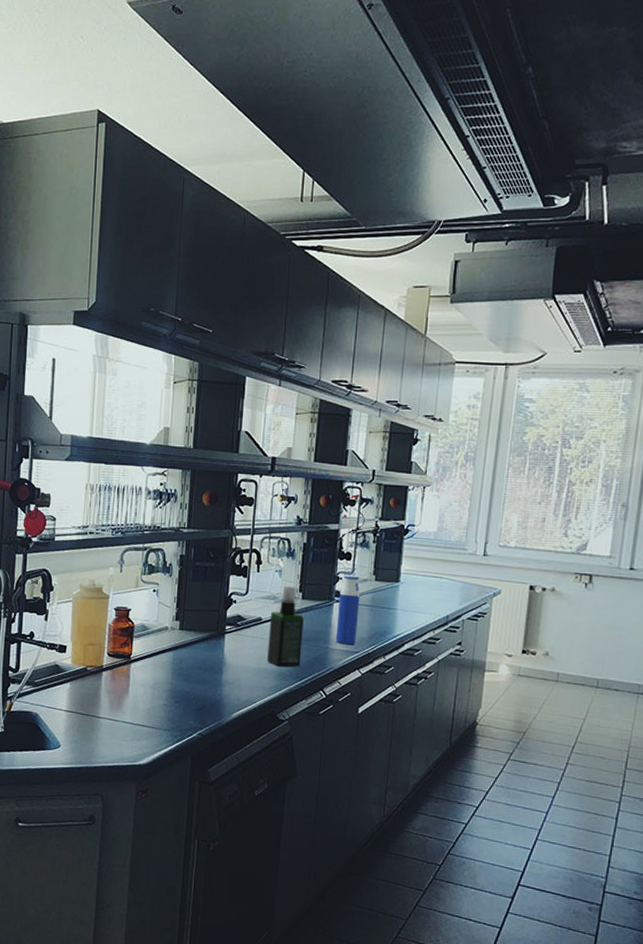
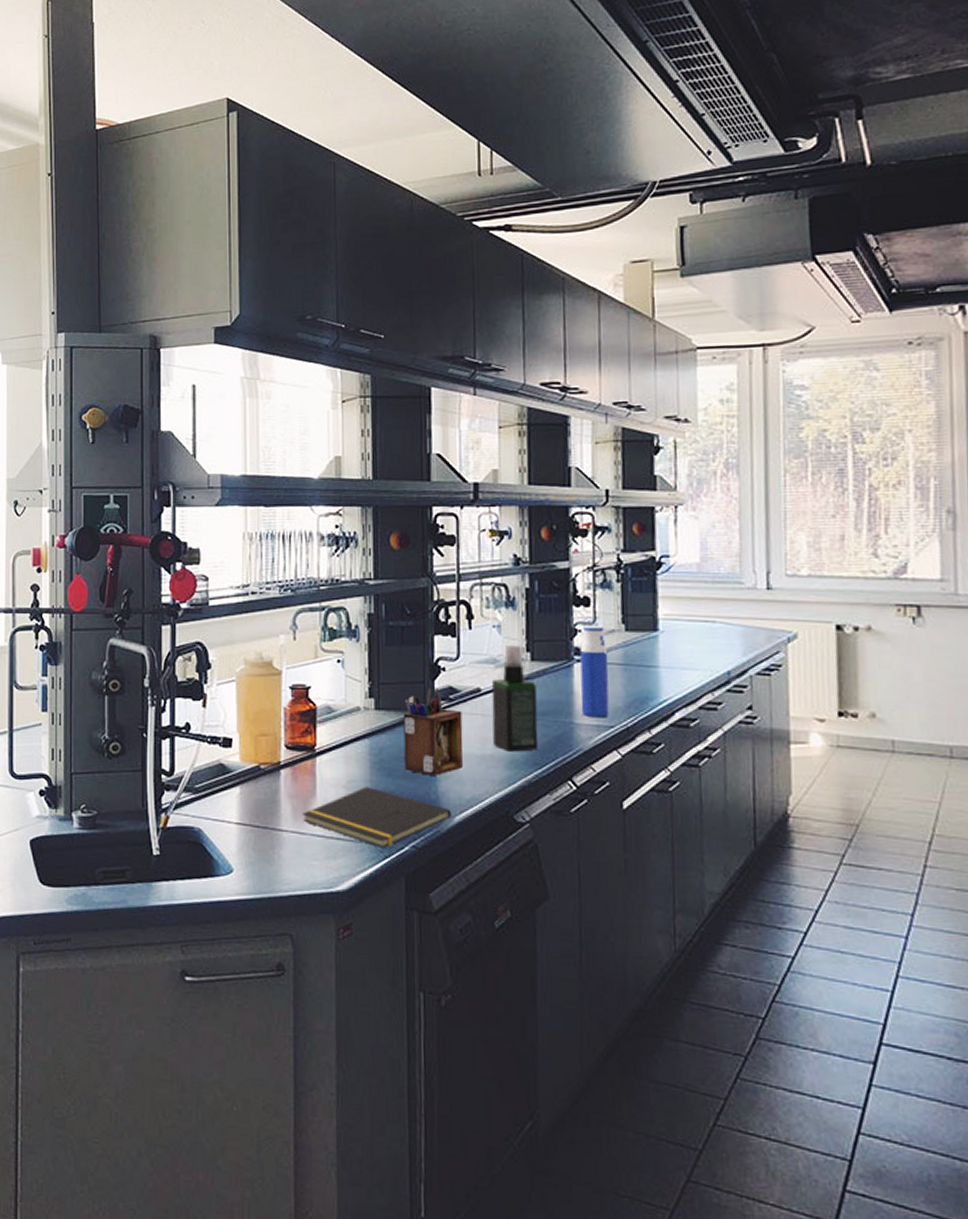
notepad: none [117,687,231,734] -> present [303,786,452,848]
desk organizer: none [198,615,246,682] -> present [403,687,463,775]

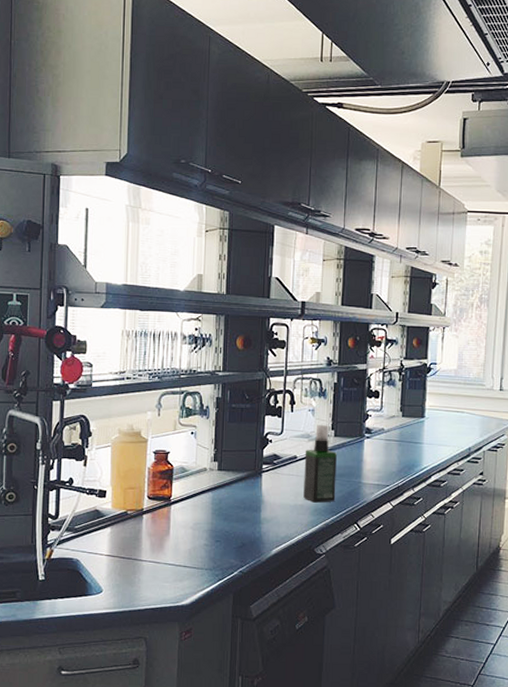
notepad: present [303,786,452,848] -> none [159,527,270,573]
desk organizer: present [403,687,463,775] -> none [238,454,282,520]
water bottle: present [580,626,609,718] -> none [367,412,389,479]

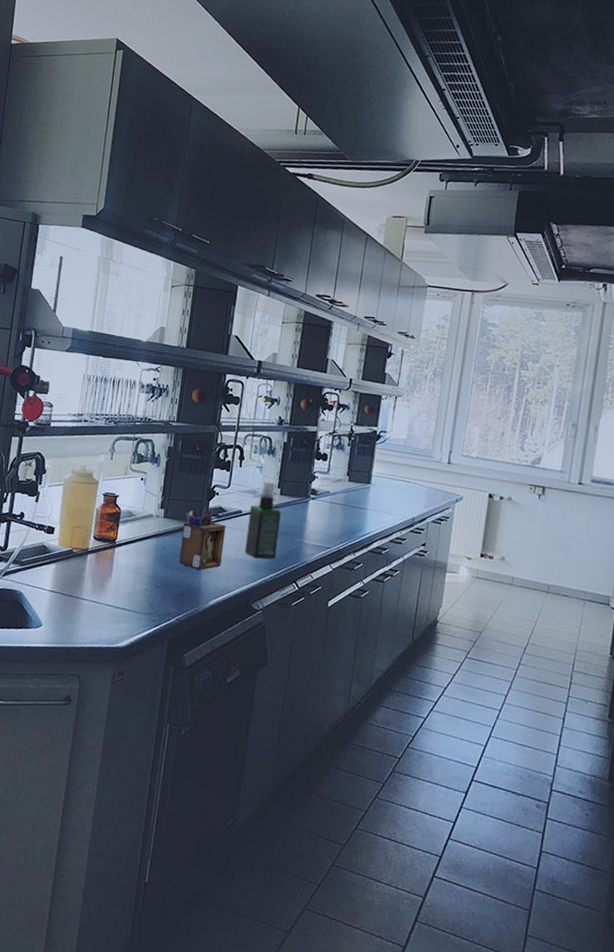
desk organizer: none [238,454,282,520] -> present [179,505,226,570]

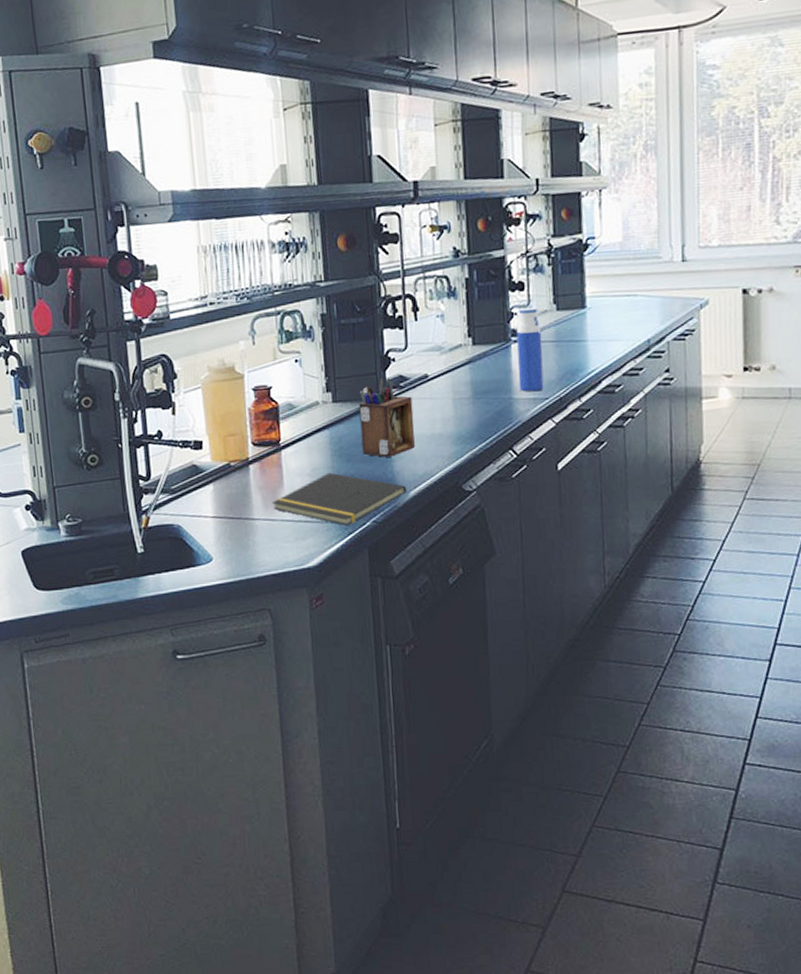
notepad: none [99,573,208,619] -> present [272,472,407,525]
spray bottle: present [245,482,281,559] -> none [437,332,482,429]
water bottle: none [309,474,335,541] -> present [516,308,544,392]

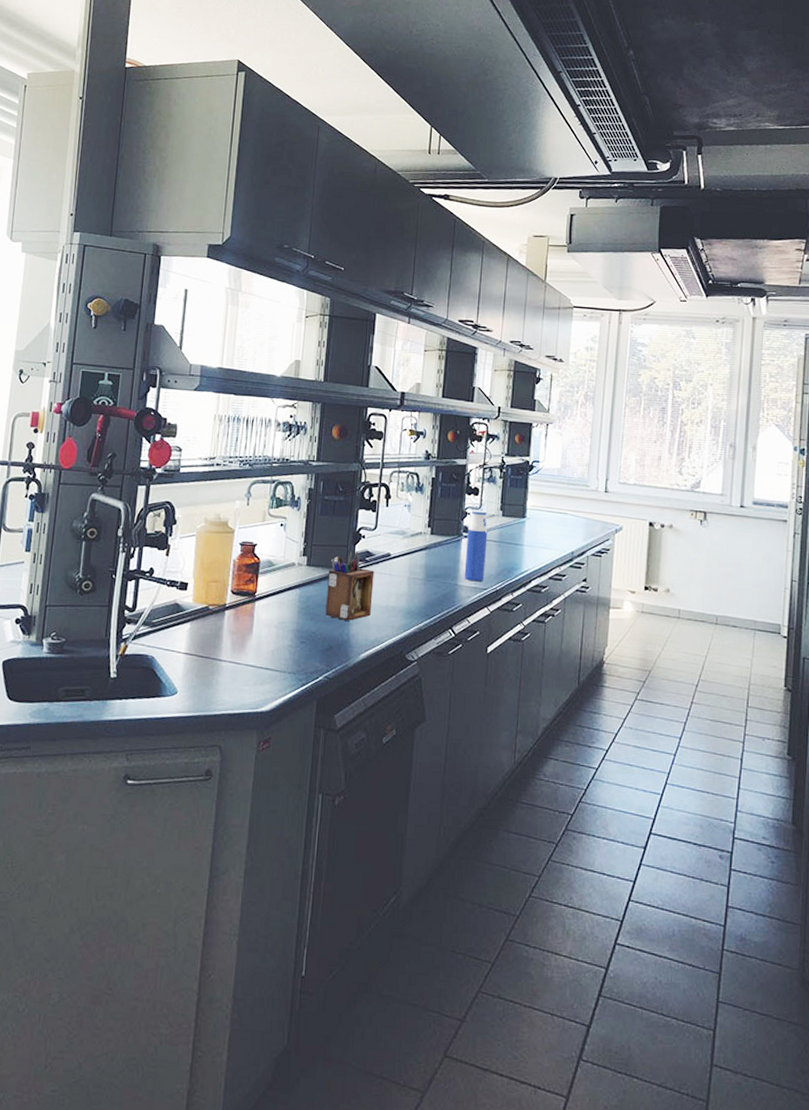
notepad: present [272,472,407,525] -> none [239,627,359,677]

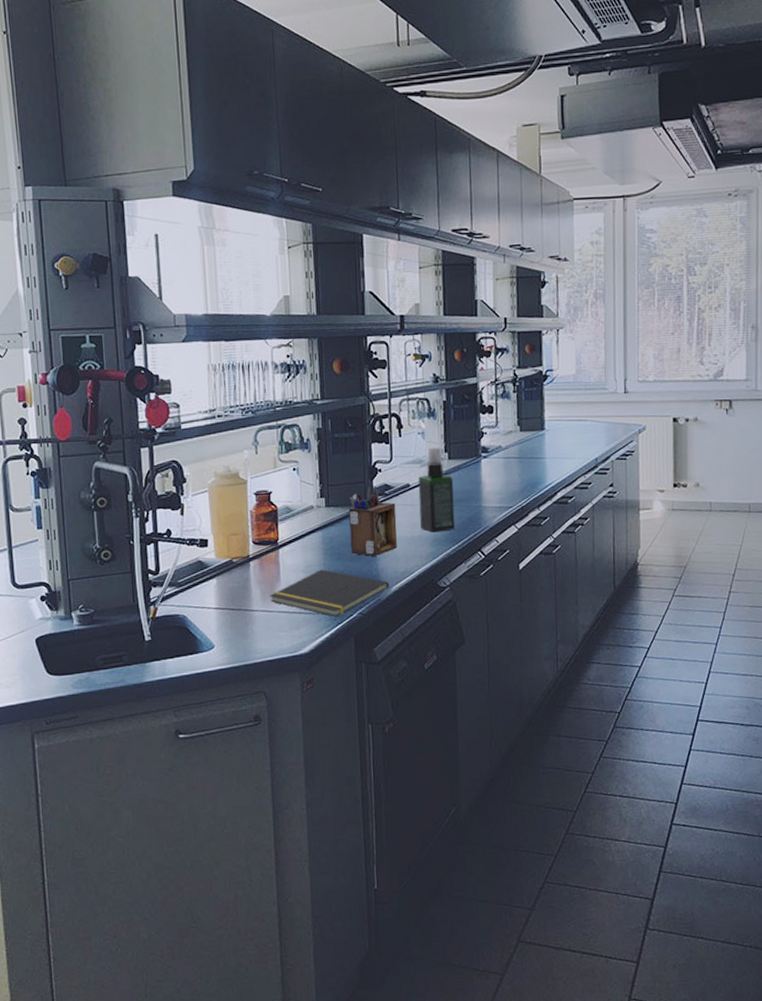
notepad: none [239,627,359,677] -> present [270,569,390,616]
spray bottle: none [396,521,433,605] -> present [418,447,456,533]
water bottle: present [464,510,488,582] -> none [486,428,509,501]

